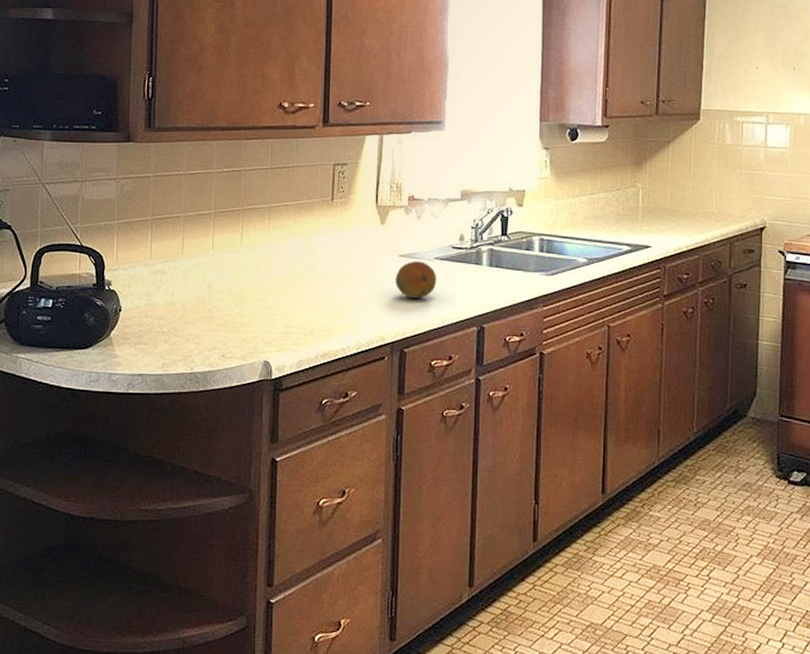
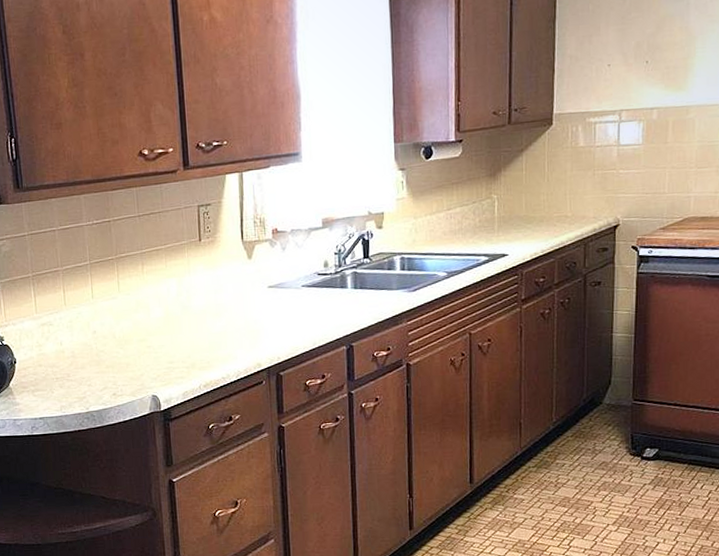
fruit: present [395,261,437,298] -> none [266,290,306,326]

